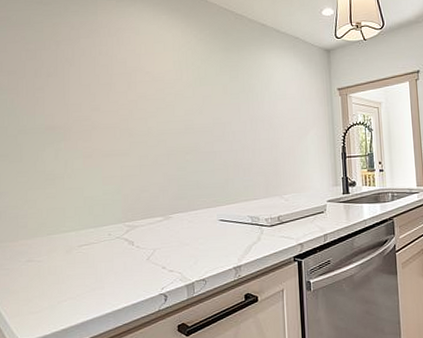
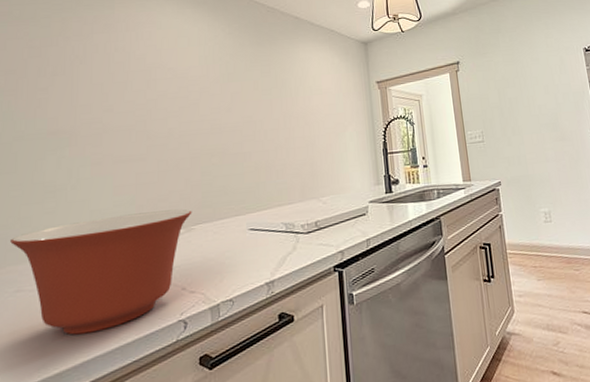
mixing bowl: none [21,199,170,300] -> present [10,209,192,335]

